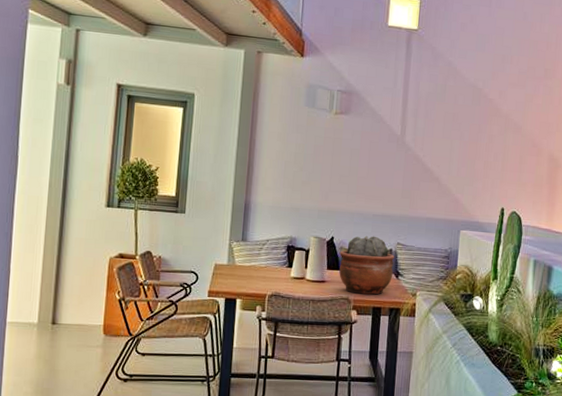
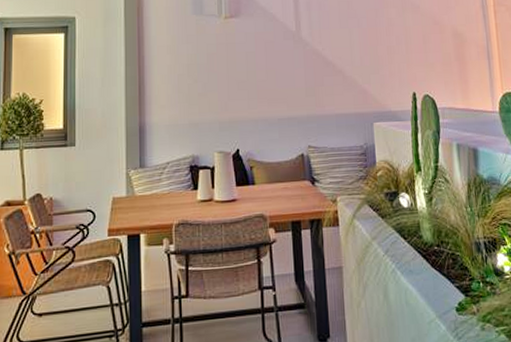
potted cactus: present [339,235,395,295] -> none [248,142,308,209]

